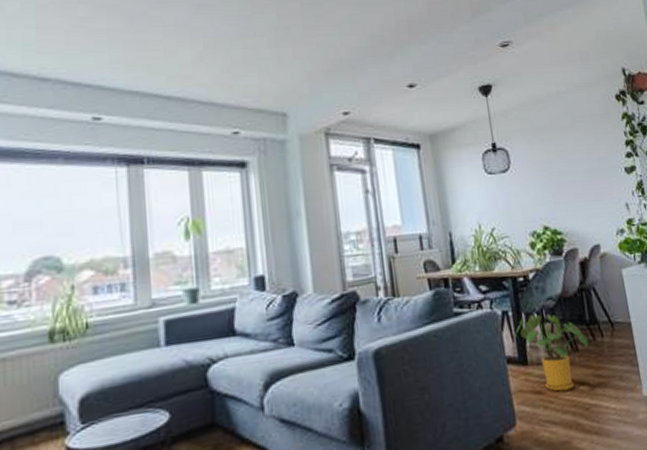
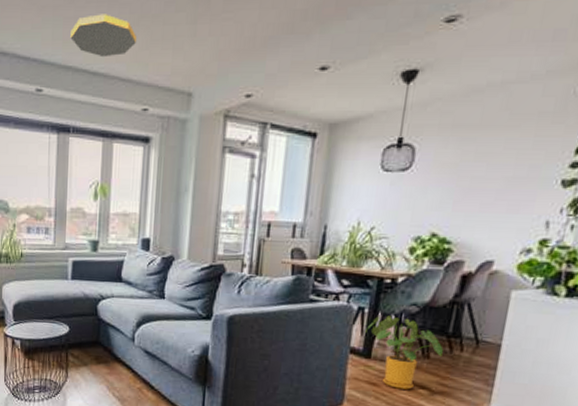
ceiling light: none [133,38,216,81] -> present [70,14,137,58]

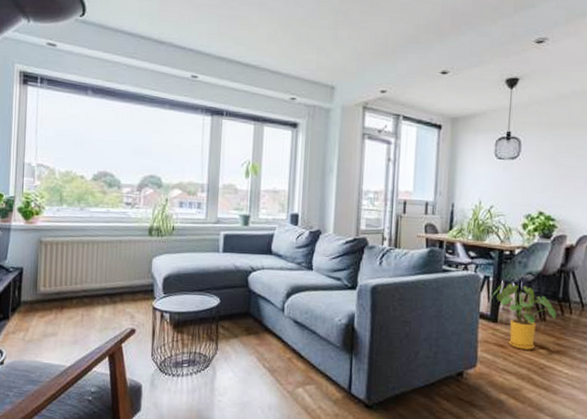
ceiling light: present [70,14,137,58] -> none [225,15,286,52]

